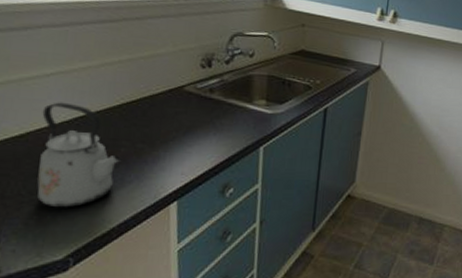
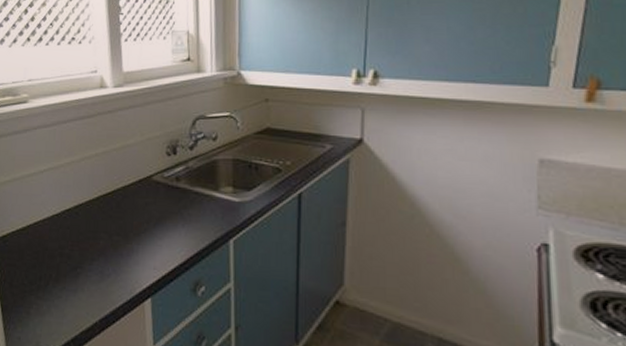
kettle: present [37,102,122,208] -> none [35,196,101,300]

